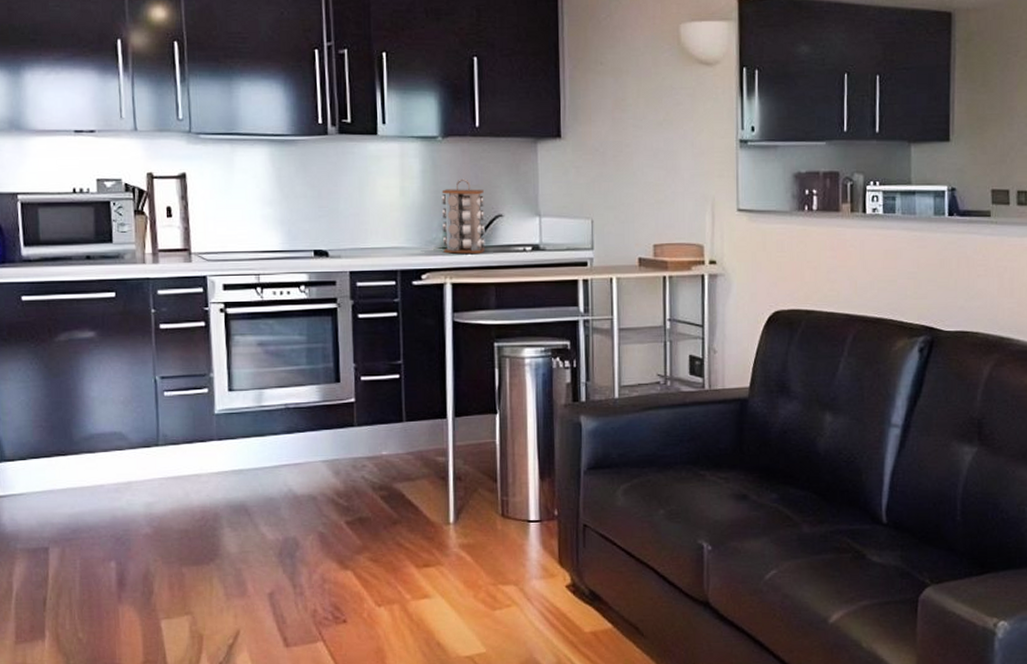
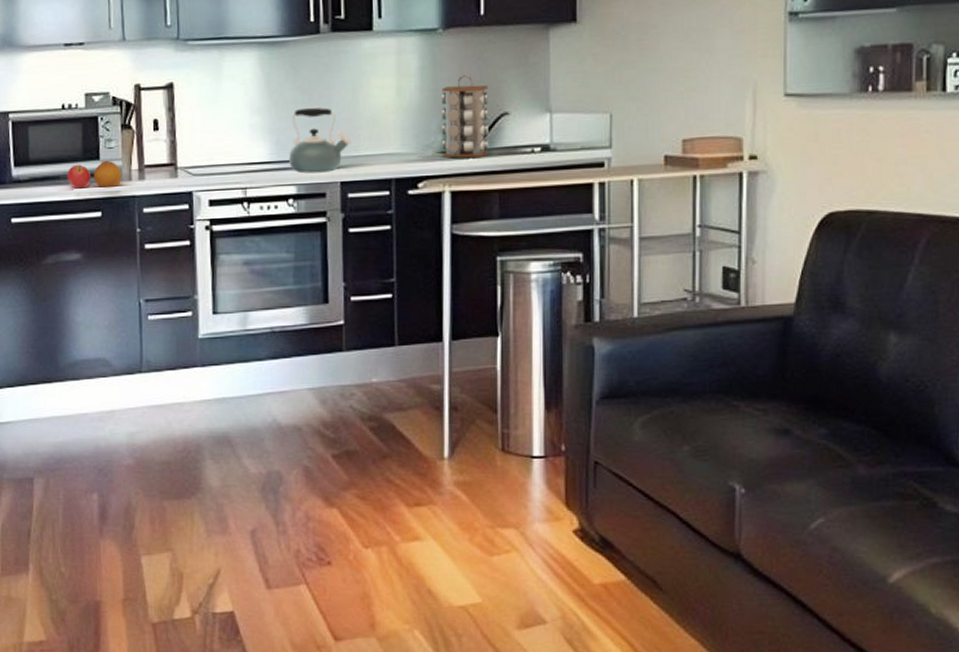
fruit: none [79,246,105,270] -> present [67,164,92,189]
fruit: none [106,243,136,270] -> present [93,160,122,189]
kettle: none [299,203,359,263] -> present [288,108,351,174]

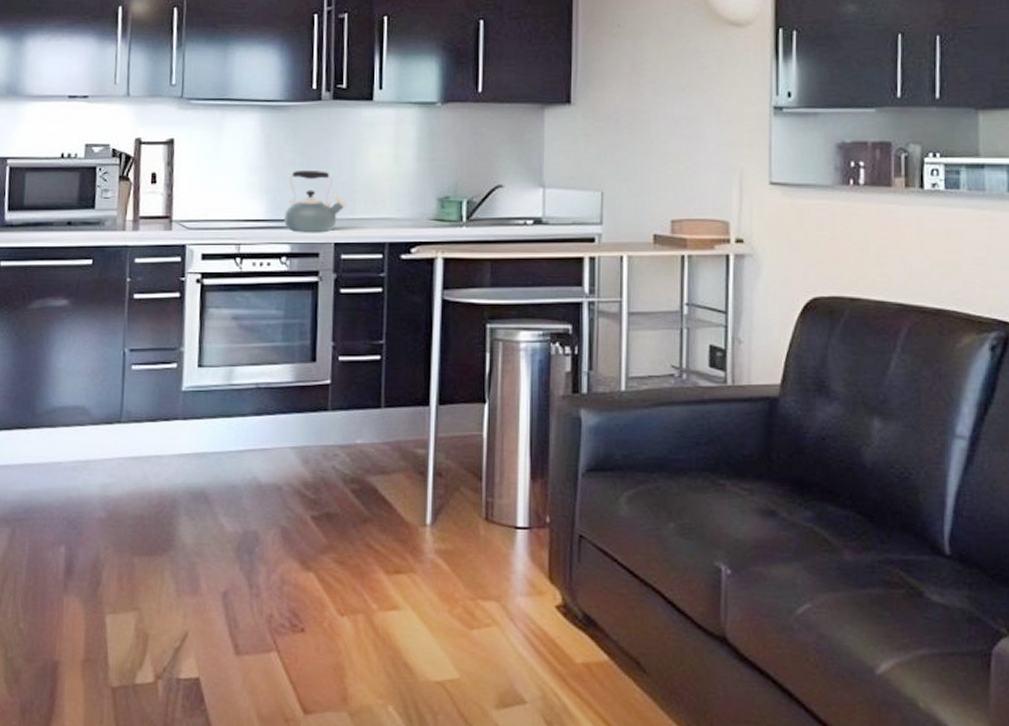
fruit: present [67,164,92,189] -> none [60,212,86,236]
fruit: present [93,160,122,189] -> none [87,209,116,237]
spice rack: present [441,74,489,160] -> none [436,146,483,228]

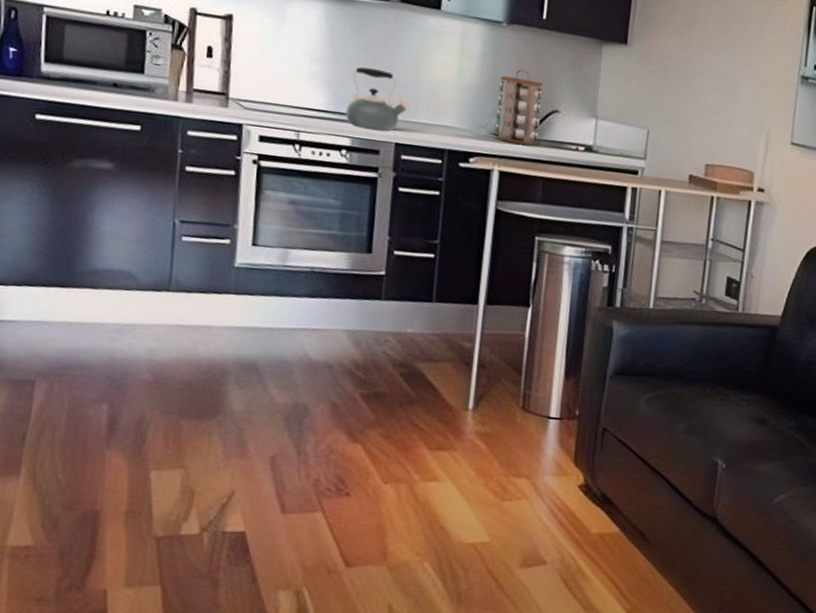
spice rack: none [436,146,483,228] -> present [495,68,543,147]

